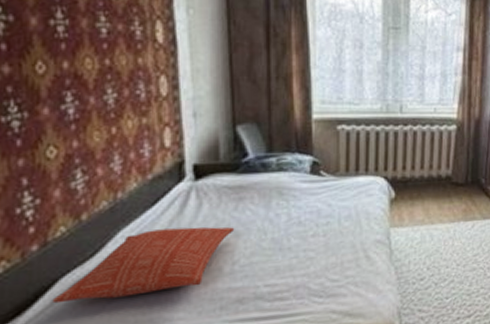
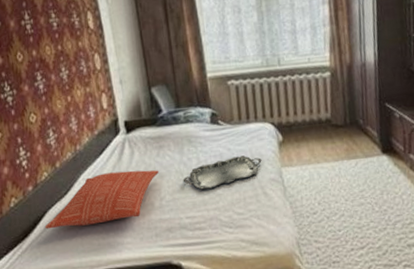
serving tray: none [265,213,368,252] -> present [183,155,262,190]

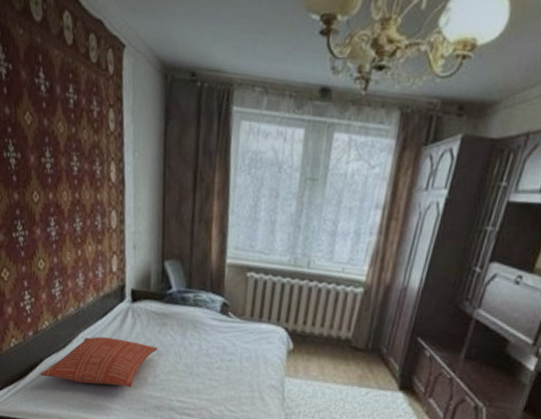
serving tray: present [183,155,262,190] -> none [180,353,266,379]

